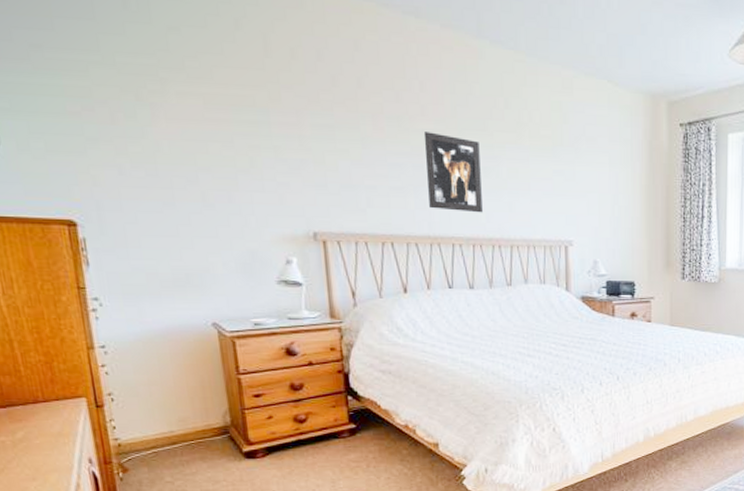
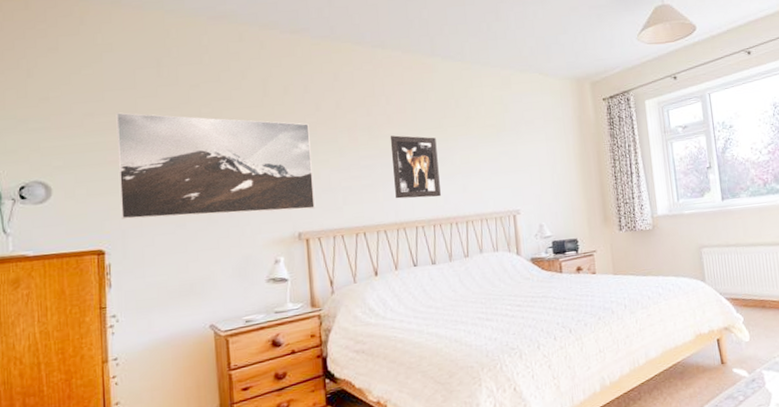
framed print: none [72,49,334,207] -> present [116,112,316,219]

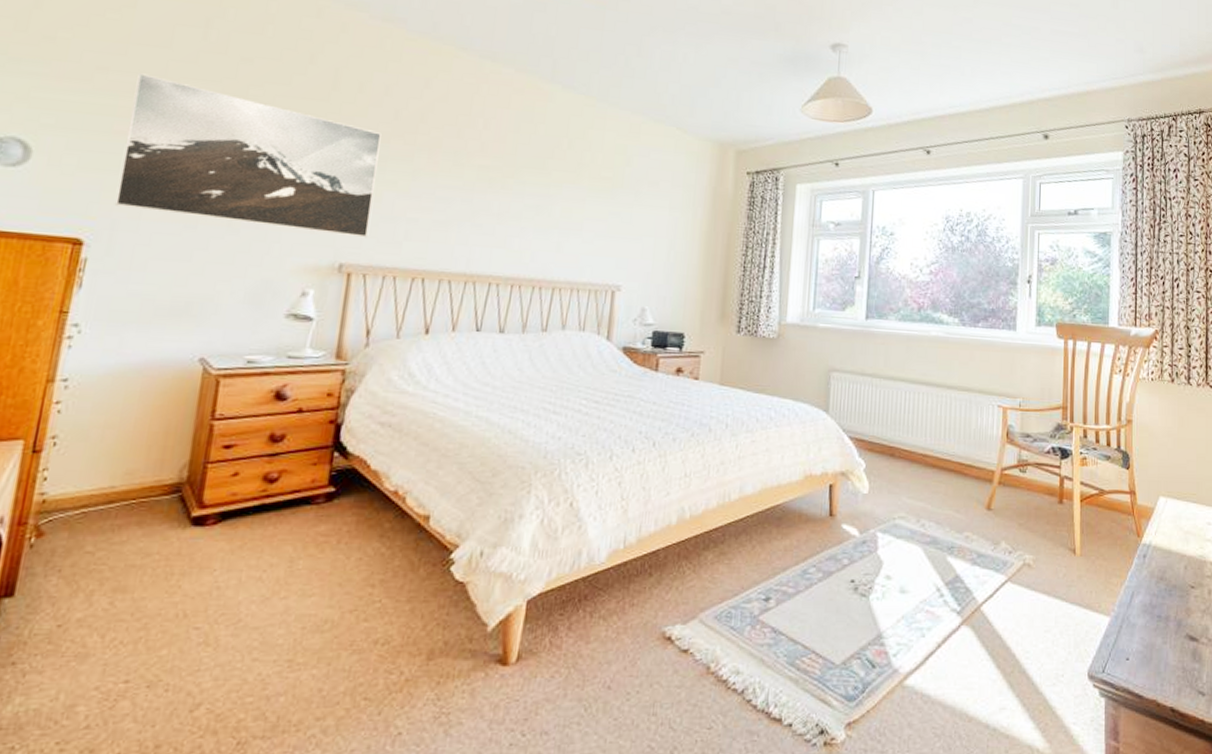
wall art: present [390,135,441,199] -> none [471,167,536,252]

